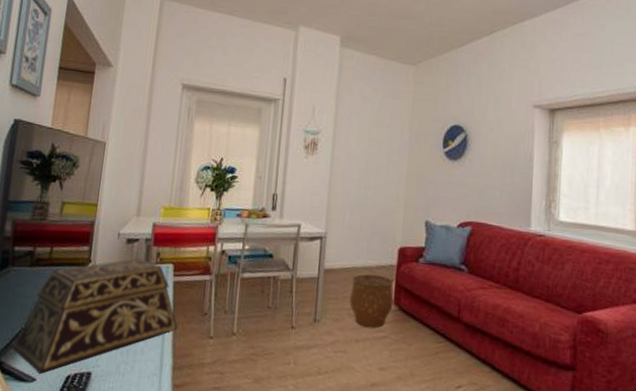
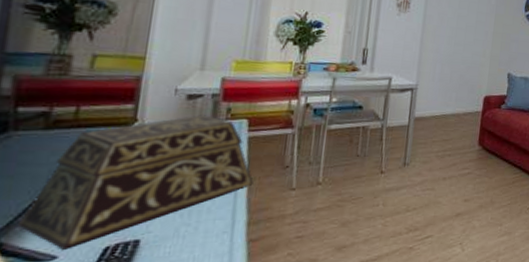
basket: present [349,274,394,328] -> none [438,120,479,167]

